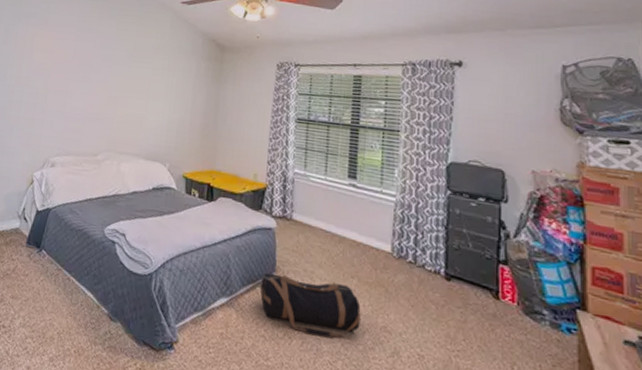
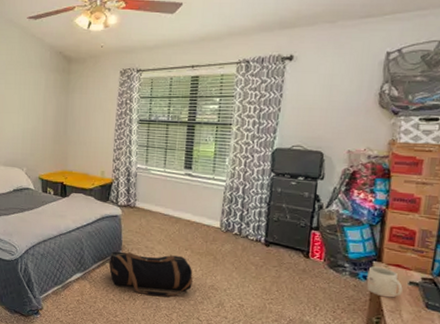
mug: none [572,316,617,361] -> present [366,266,403,298]

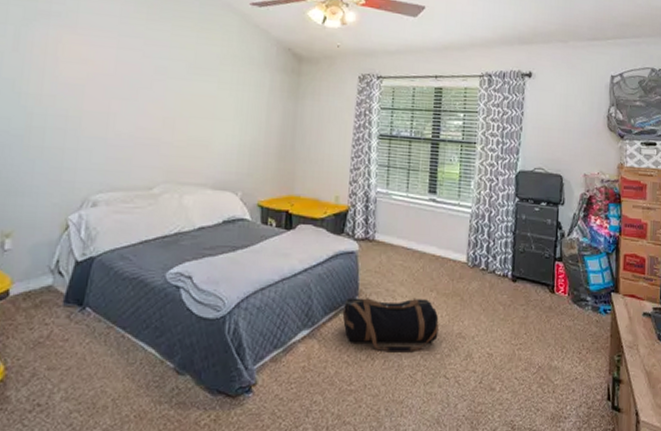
mug: present [366,266,403,298] -> none [607,298,638,332]

